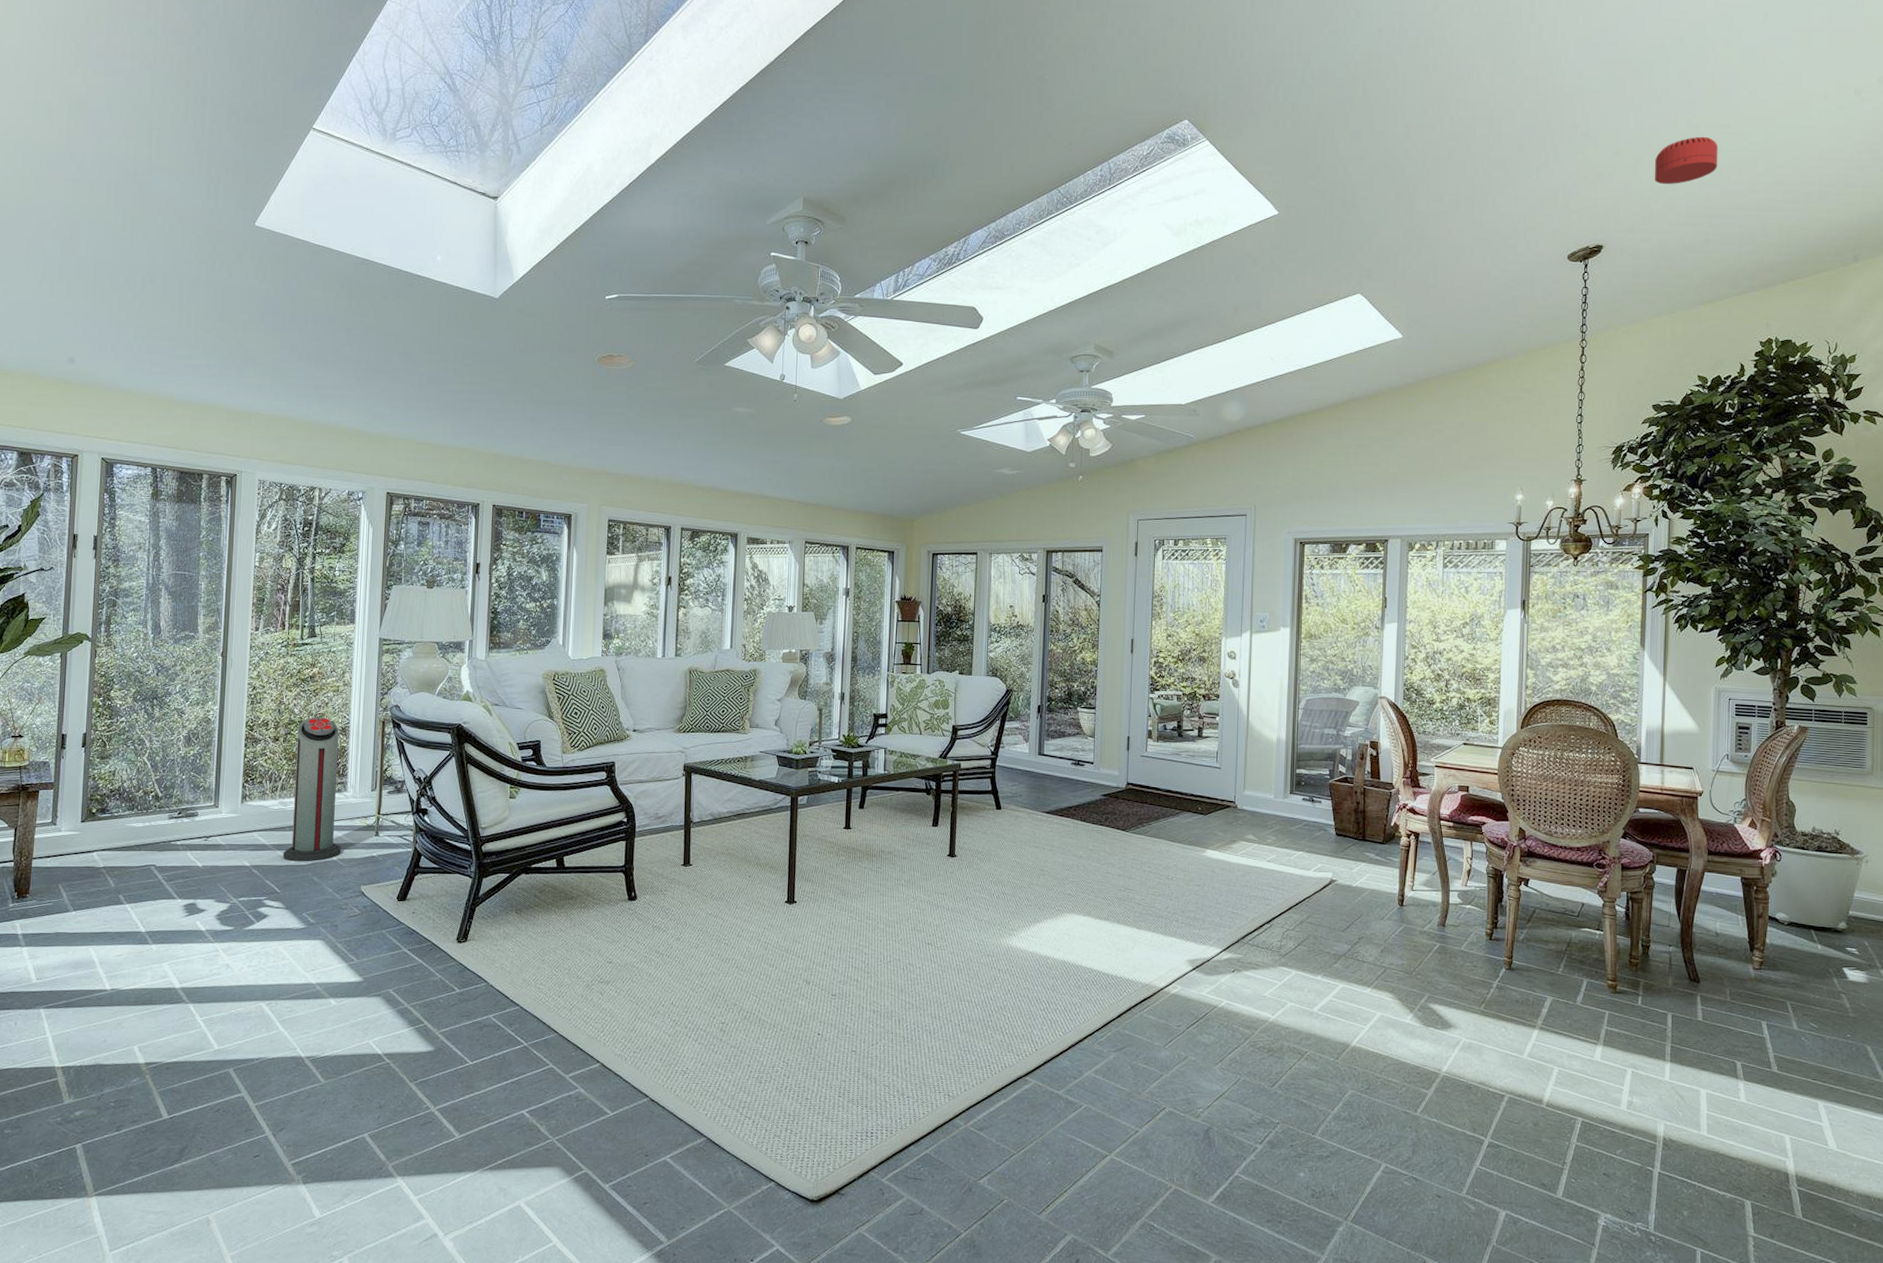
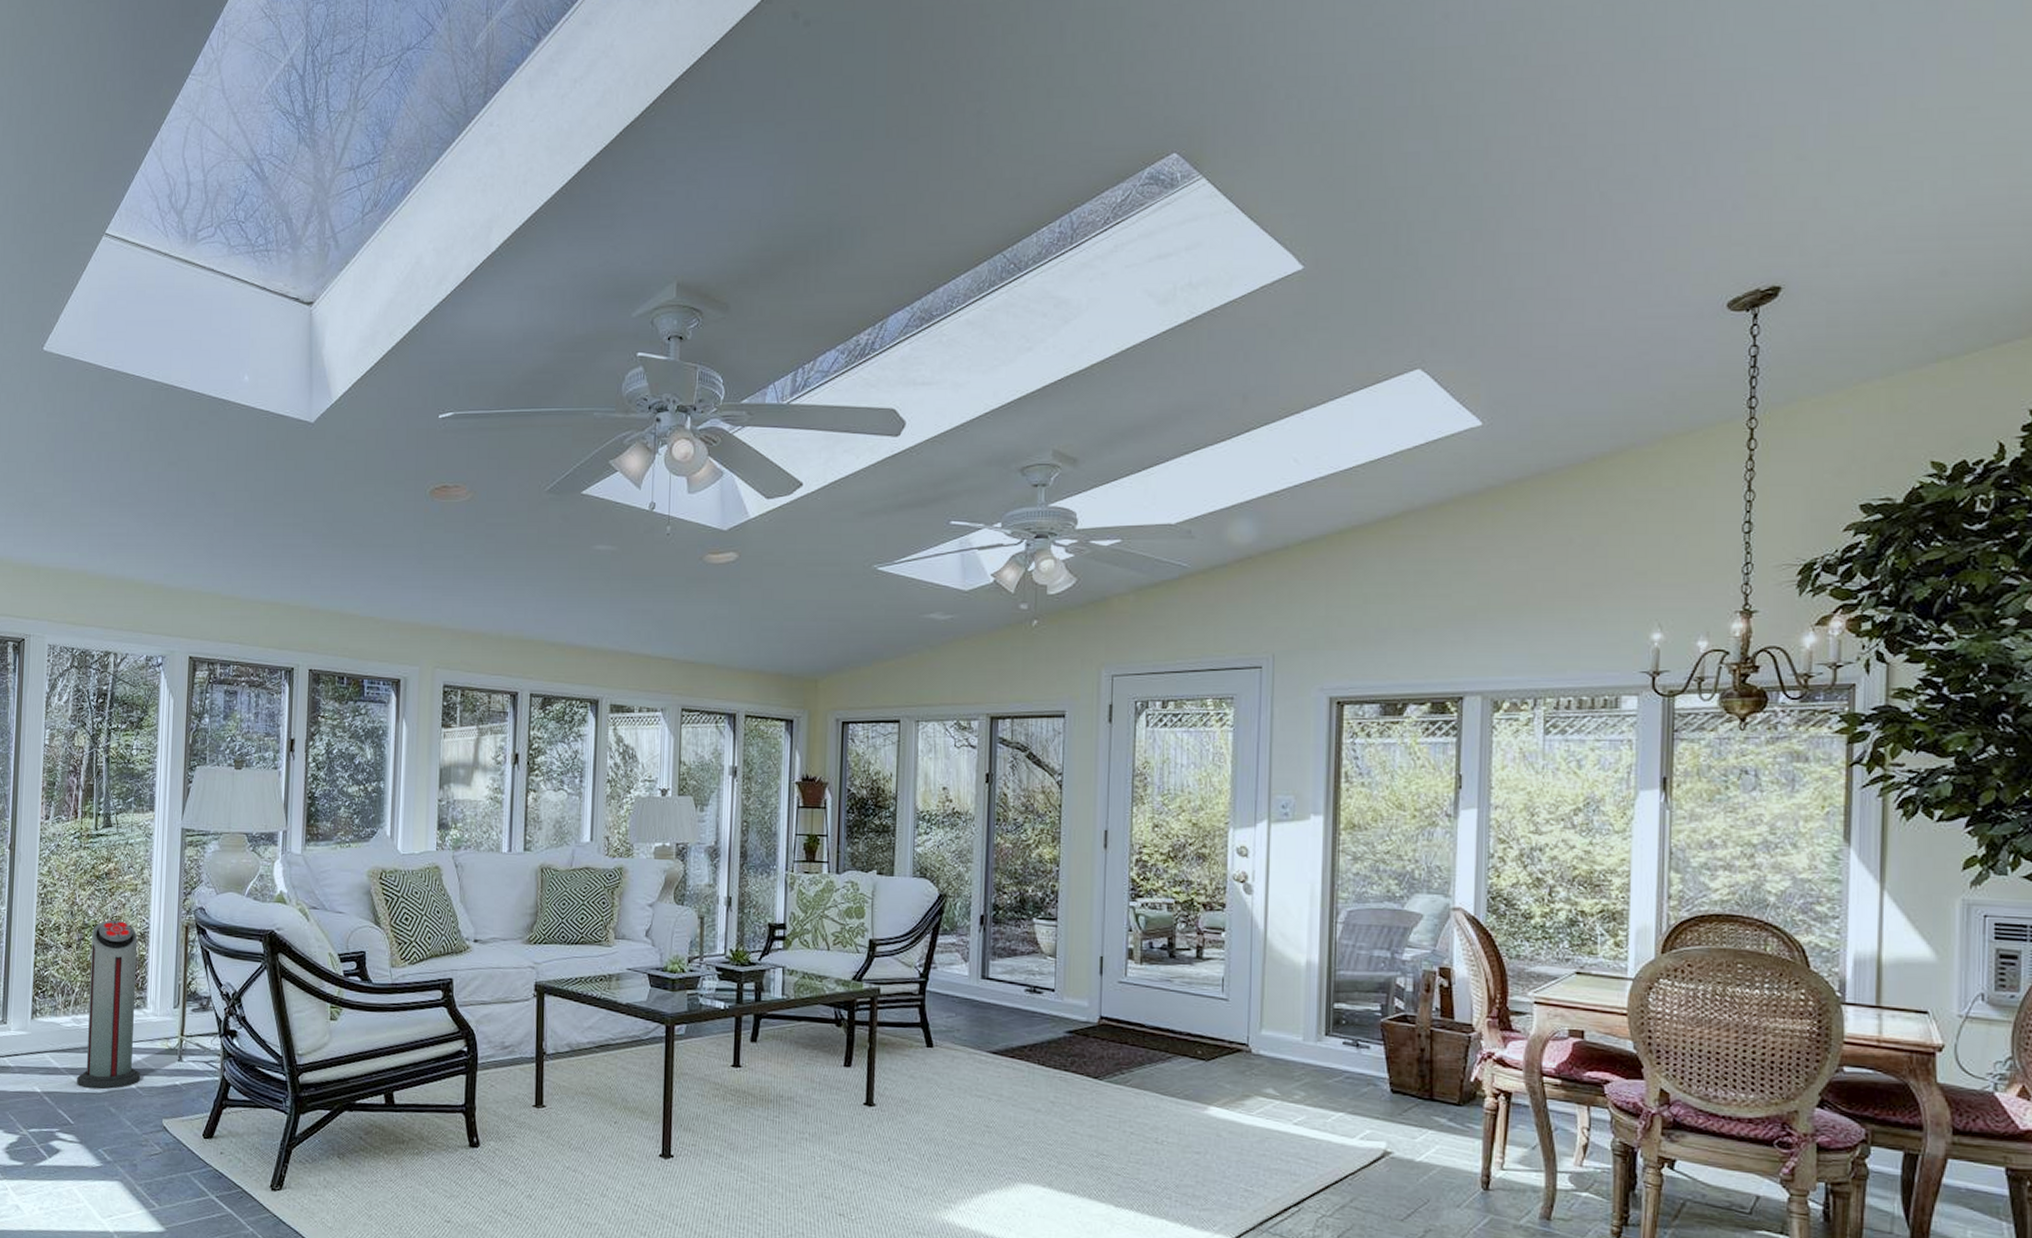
smoke detector: present [1654,136,1718,185] -> none [1859,125,1961,197]

